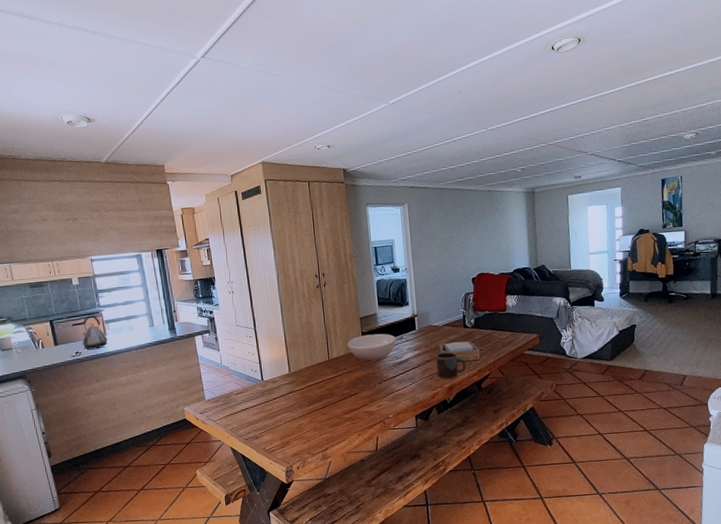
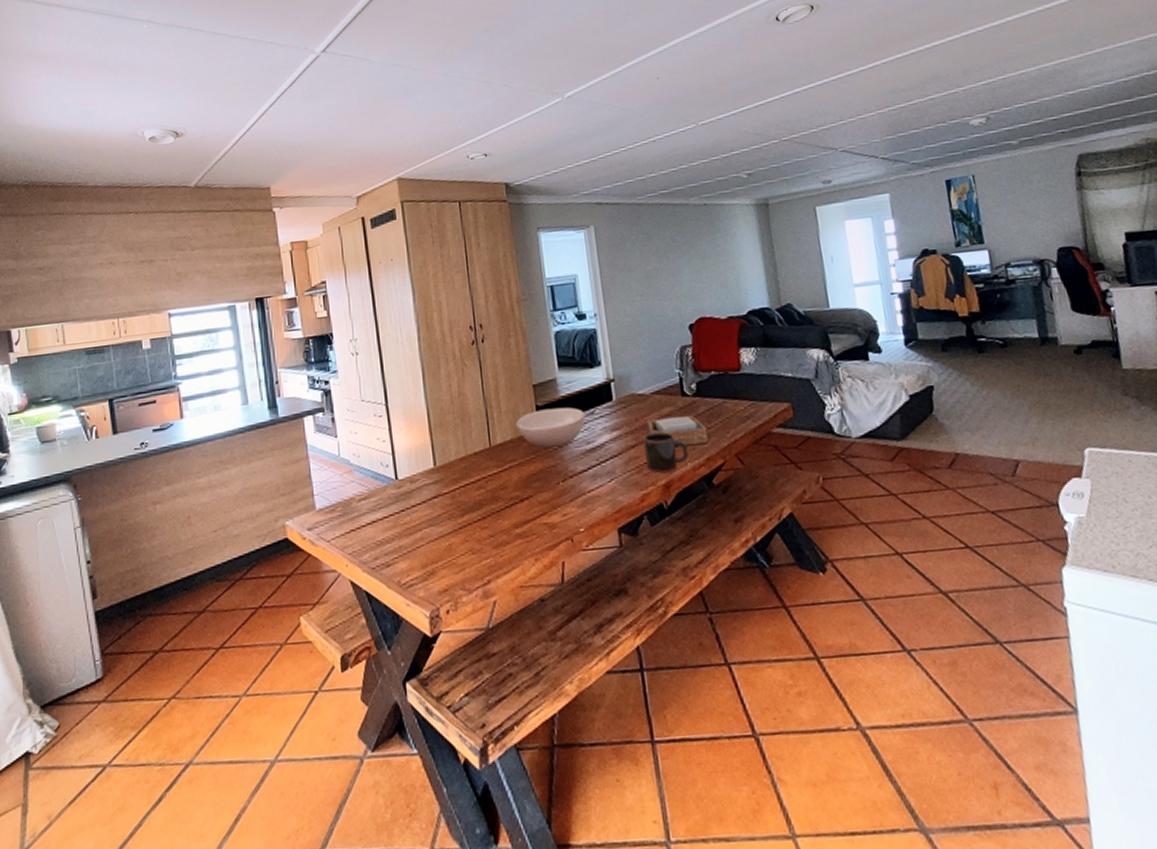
kettle: present [82,315,108,350] -> none [150,390,185,440]

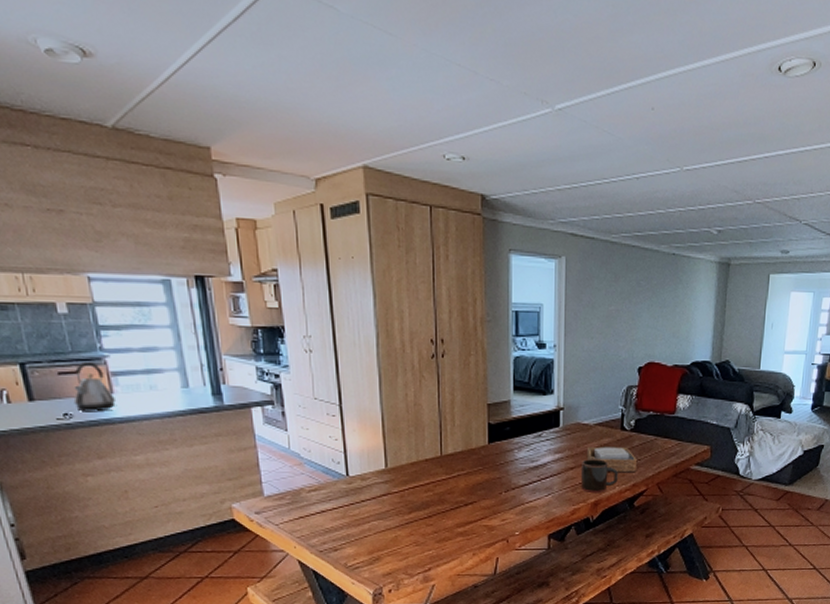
kettle: none [150,390,185,440] -> present [73,361,116,412]
bowl: present [515,407,586,449] -> none [467,427,533,463]

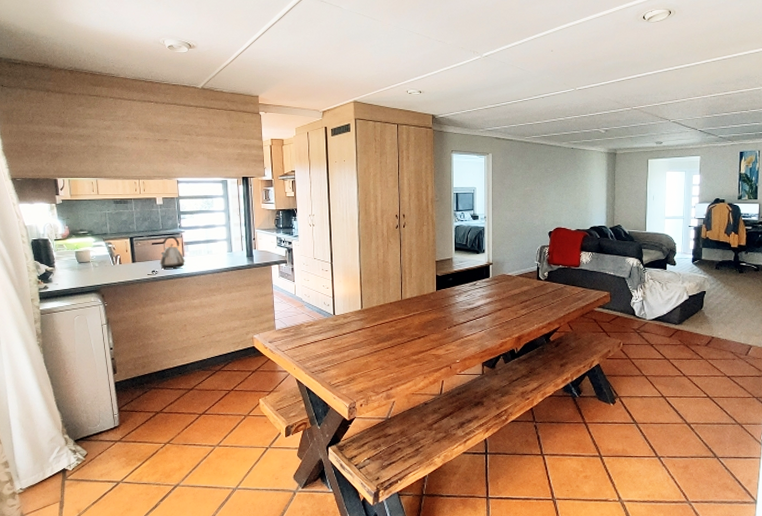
mug: present [580,459,618,492] -> none [506,302,536,329]
napkin holder: present [586,446,638,473] -> none [511,293,551,314]

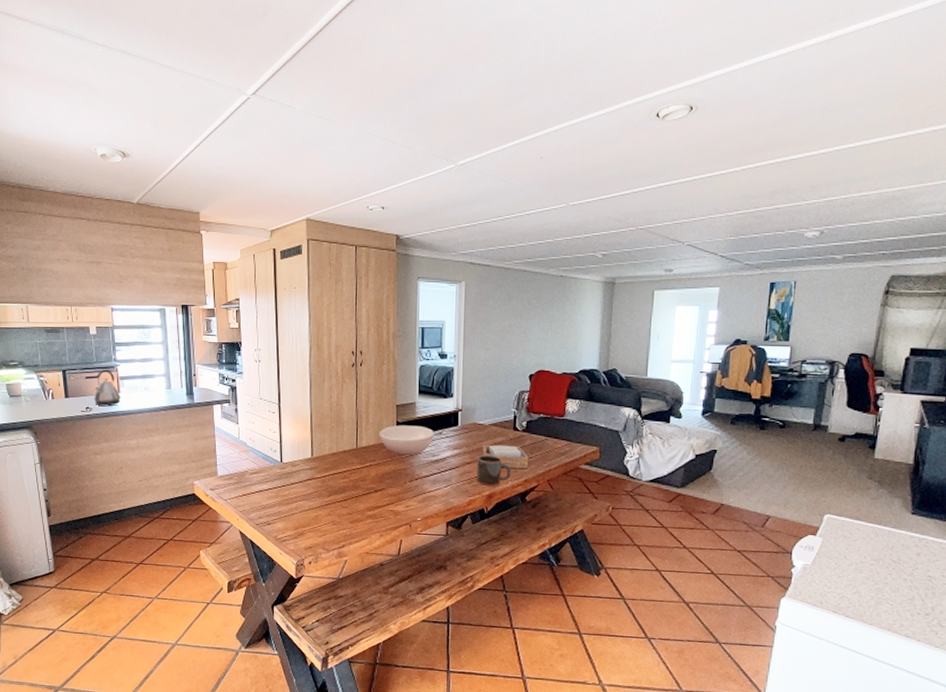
bowl: none [421,278,470,306] -> present [379,425,435,456]
mug: none [506,302,536,329] -> present [476,455,511,486]
napkin holder: none [511,293,551,314] -> present [482,444,529,470]

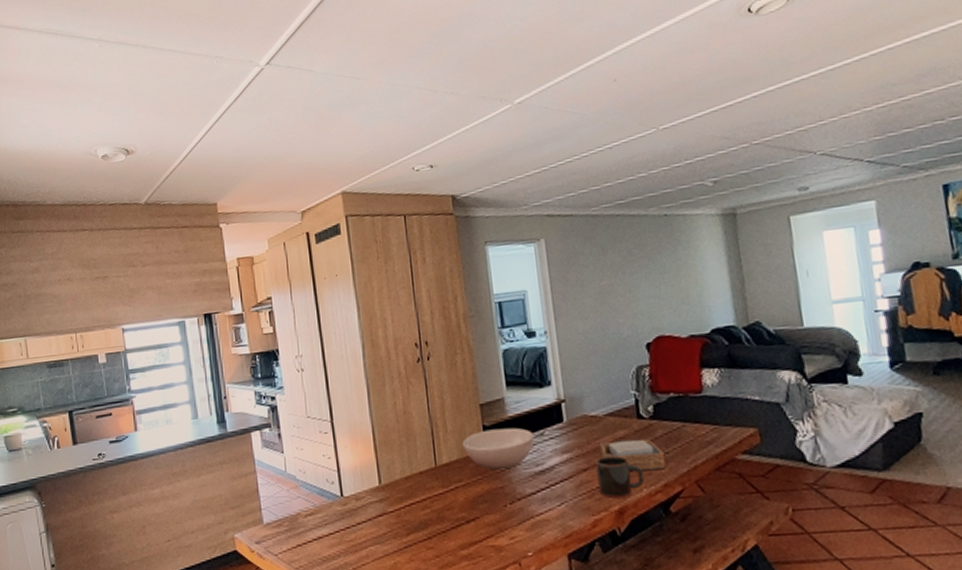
kettle: present [93,369,121,407] -> none [106,403,139,451]

